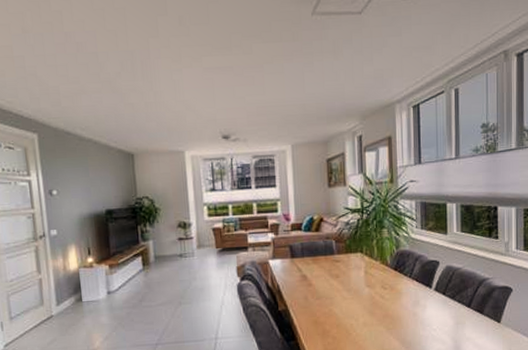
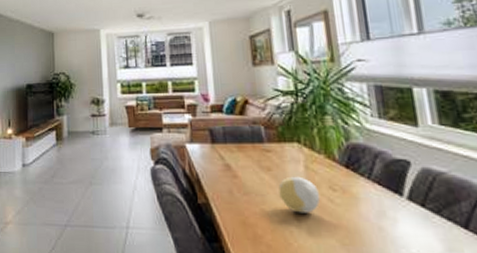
decorative ball: none [344,280,375,309] -> present [278,176,321,214]

